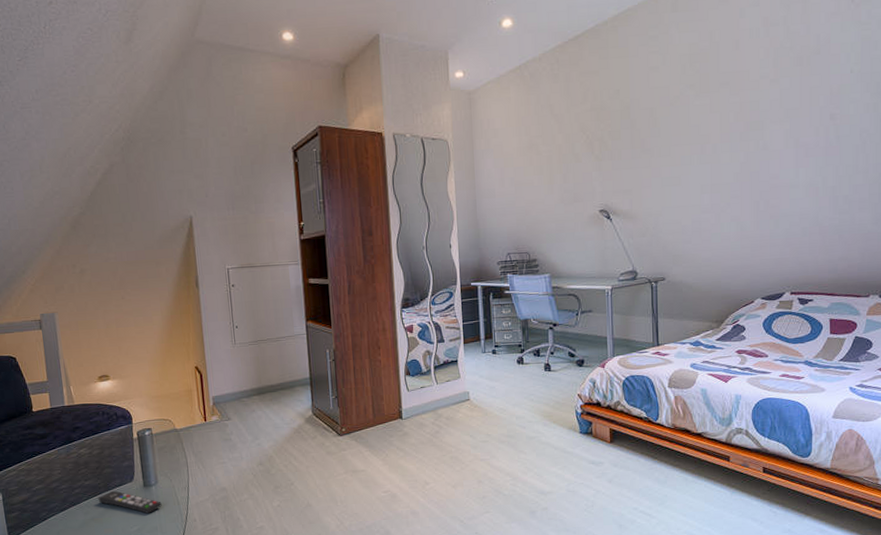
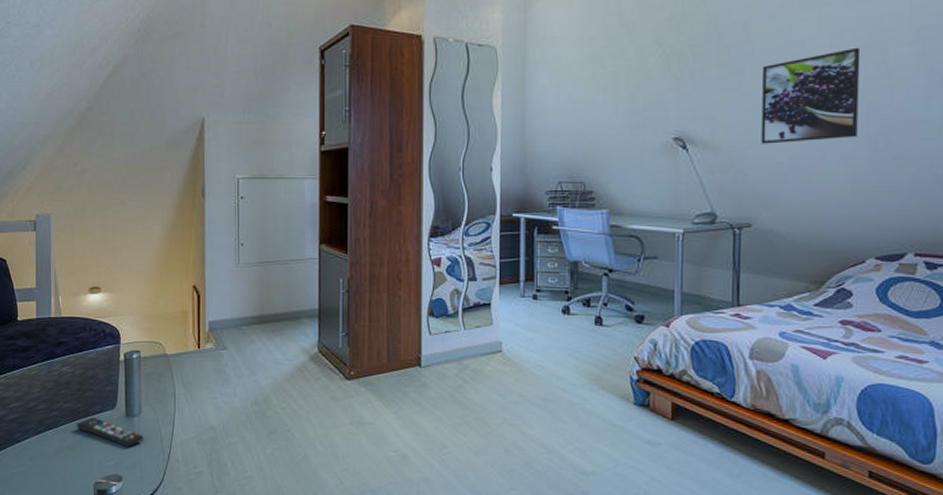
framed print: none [668,127,744,211] -> present [761,47,861,144]

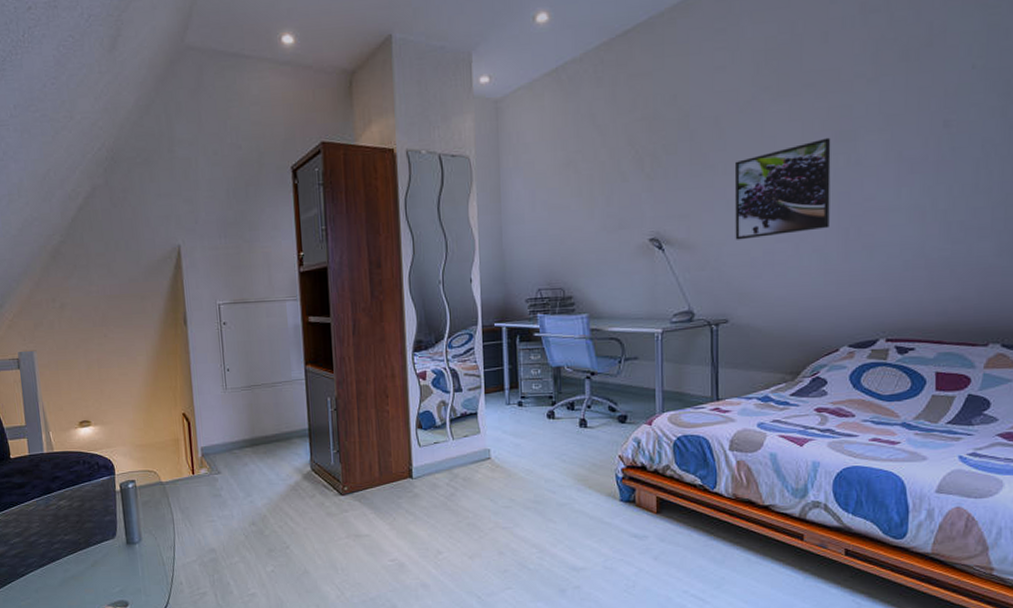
remote control: present [76,416,143,448] -> none [78,547,146,575]

